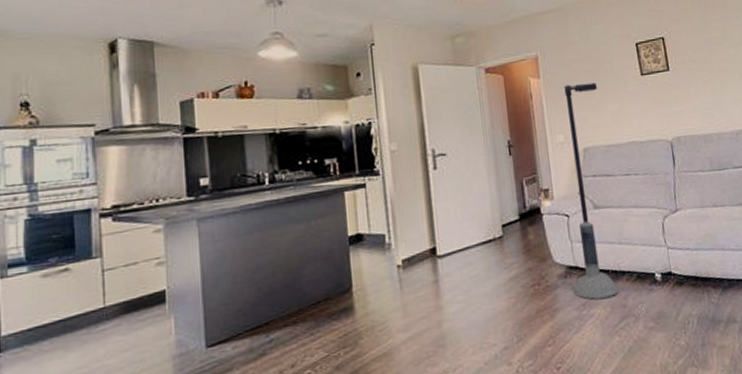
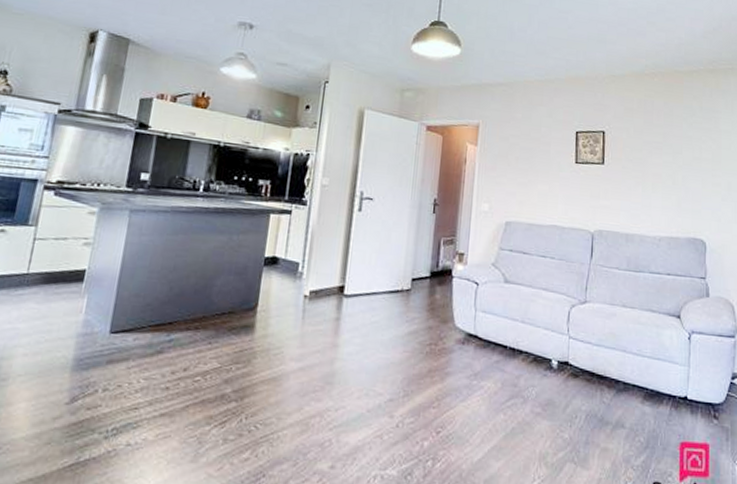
floor lamp: present [564,82,619,300] -> none [467,157,531,373]

